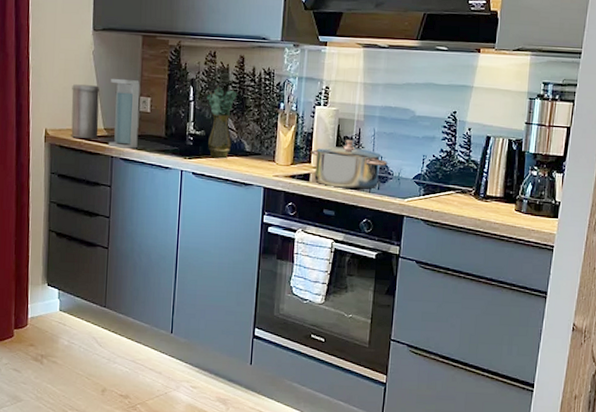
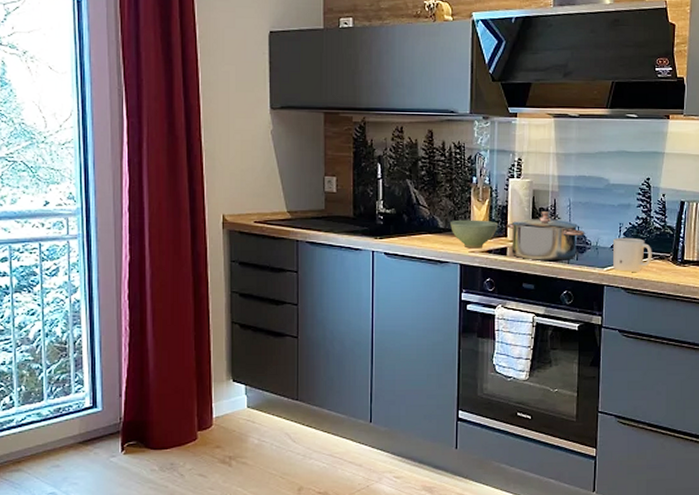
canister: present [71,84,99,139] -> none [250,166,281,223]
soap dispenser: present [108,78,140,150] -> none [292,158,325,232]
vase: present [206,85,237,159] -> none [395,161,427,237]
bowl: none [255,144,302,173] -> present [449,219,498,249]
mug: none [413,169,455,206] -> present [612,237,652,273]

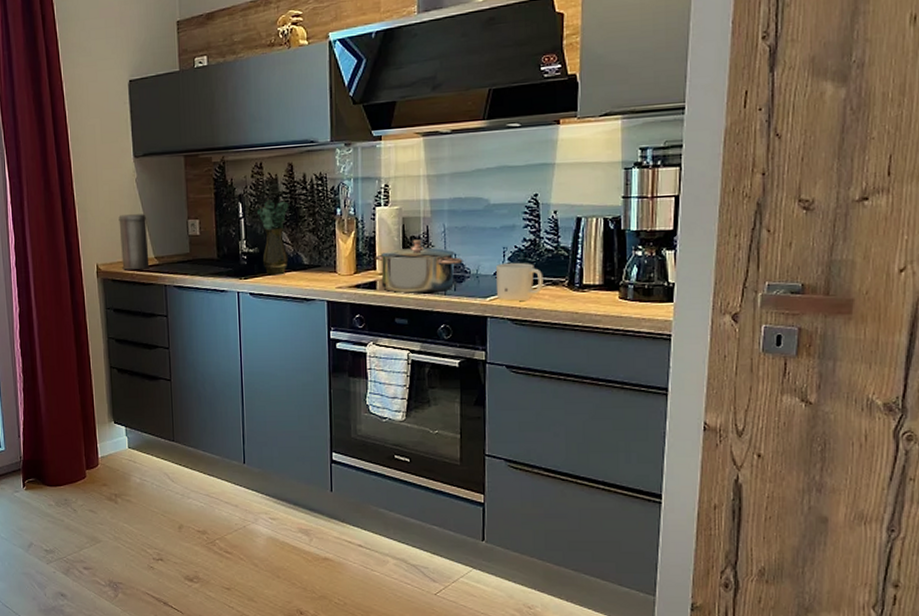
canister: none [250,166,281,223] -> present [118,214,150,270]
vase: none [395,161,427,237] -> present [256,198,289,276]
bowl: present [449,219,498,249] -> none [314,253,365,285]

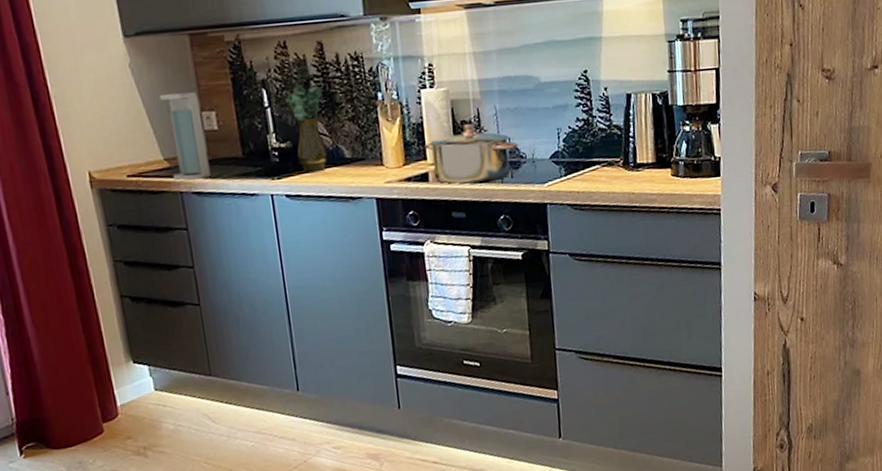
canister: present [118,214,150,270] -> none [111,106,159,177]
soap dispenser: none [157,203,190,277] -> present [160,92,211,181]
mug: present [495,262,544,303] -> none [551,144,600,187]

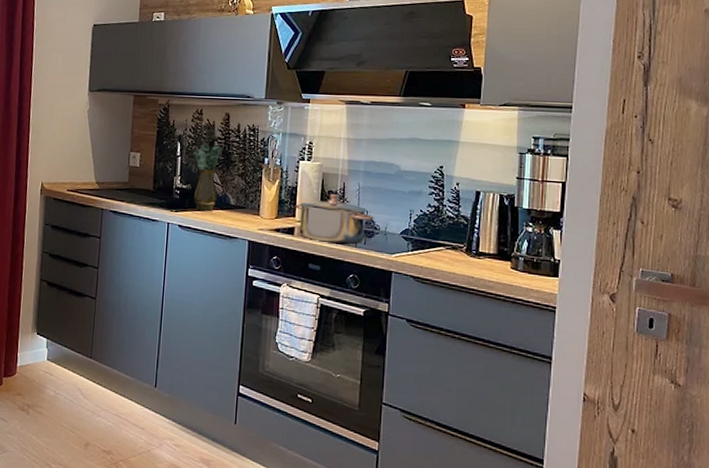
soap dispenser: present [160,92,211,181] -> none [99,135,130,202]

